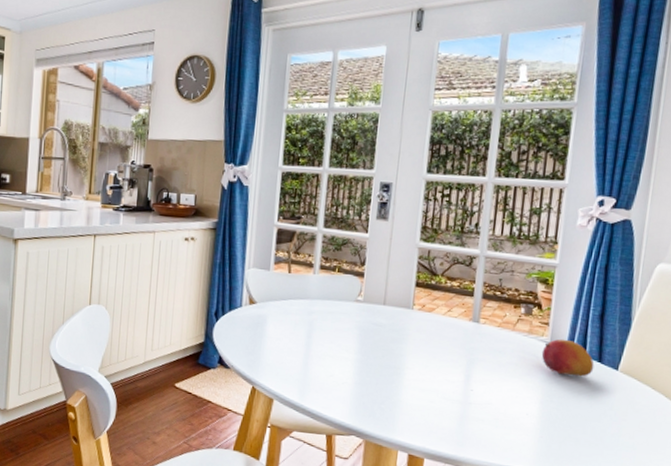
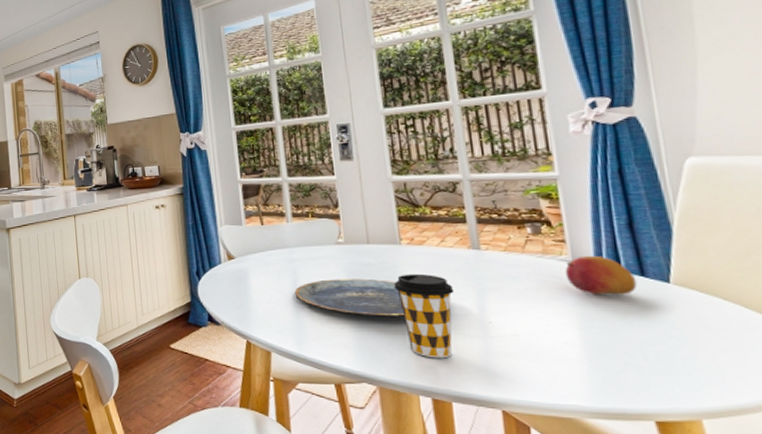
plate: none [307,334,403,377] -> present [294,278,404,316]
coffee cup: none [397,338,449,419] -> present [393,273,455,359]

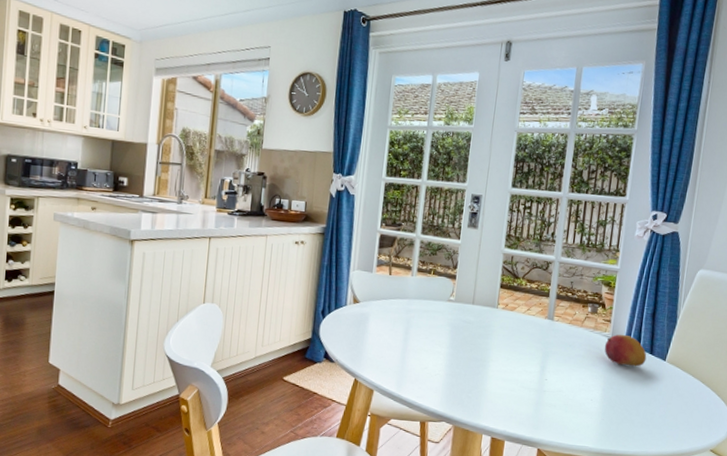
plate: present [294,278,404,316] -> none [404,331,488,369]
coffee cup: present [393,273,455,359] -> none [484,333,528,406]

